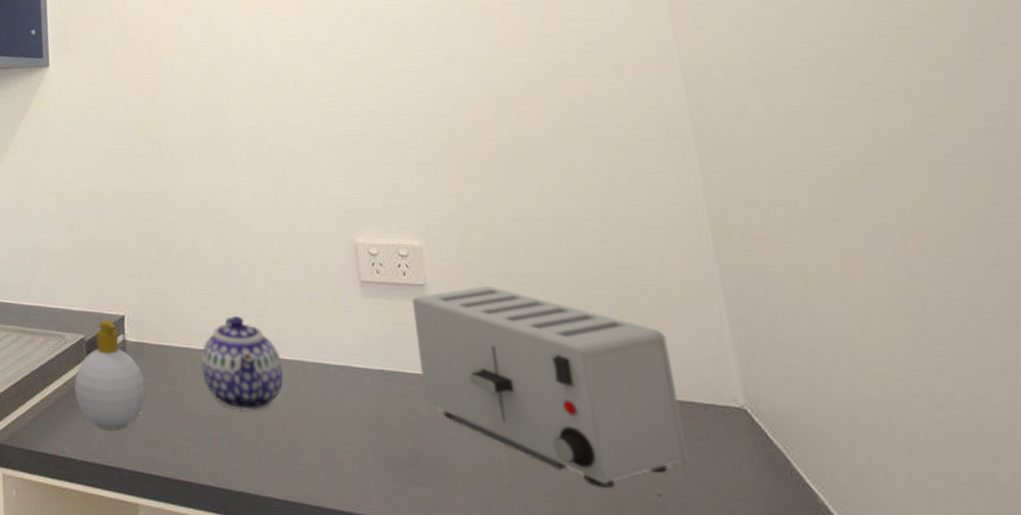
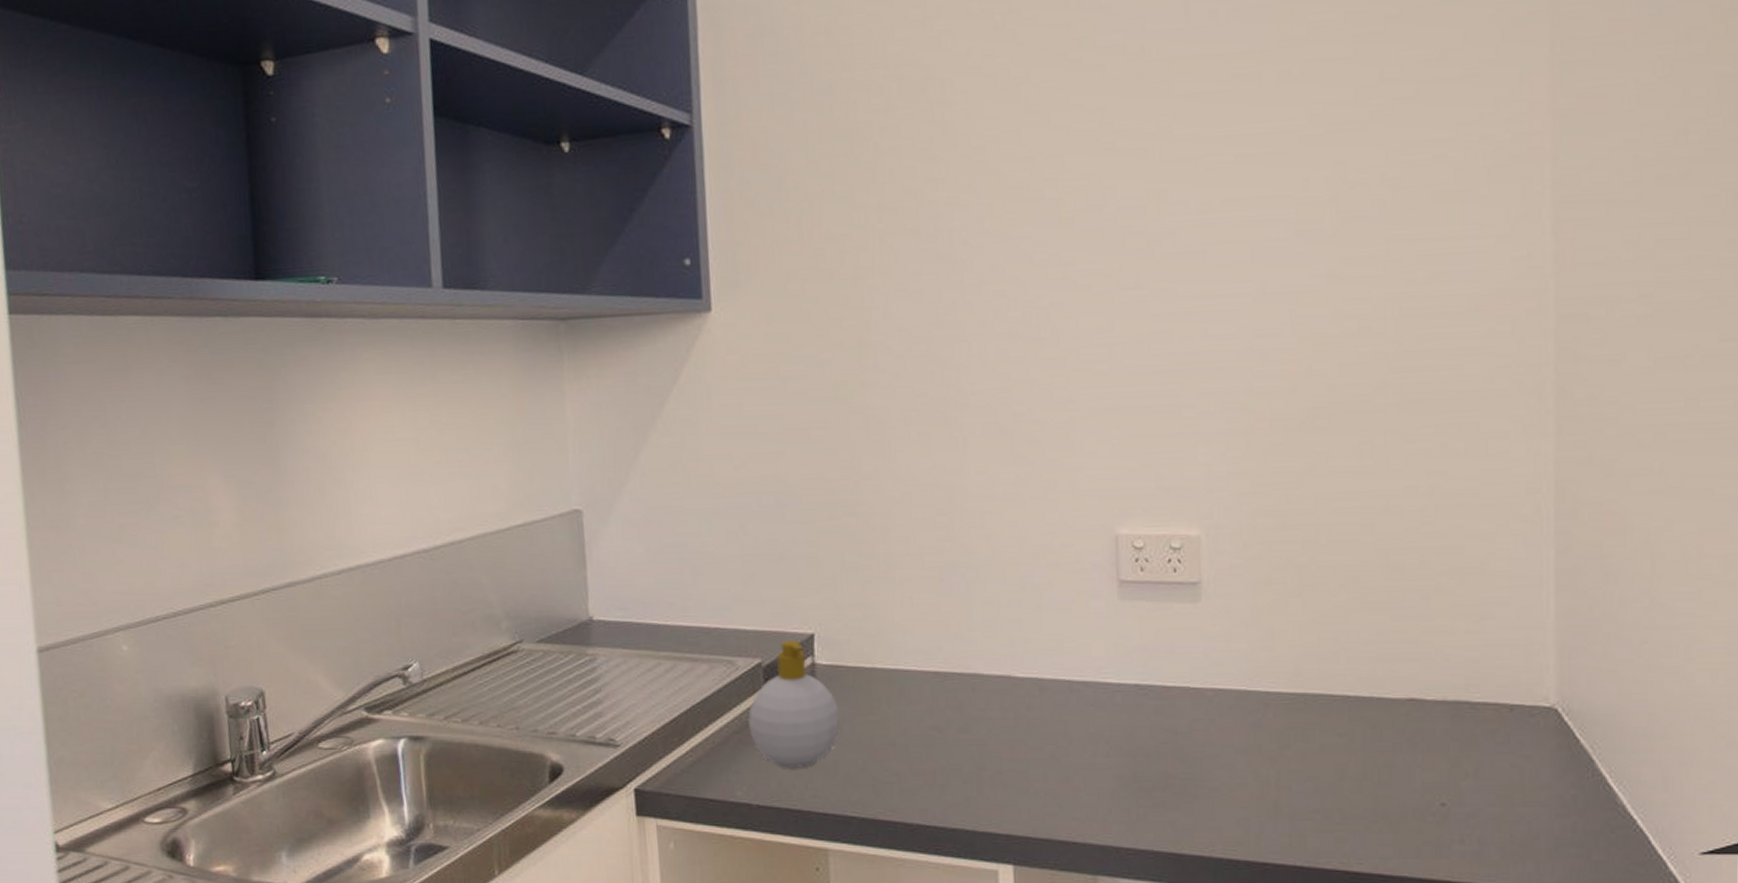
teapot: present [200,316,283,411] -> none [911,629,1014,739]
toaster: present [412,285,689,488] -> none [1181,580,1482,800]

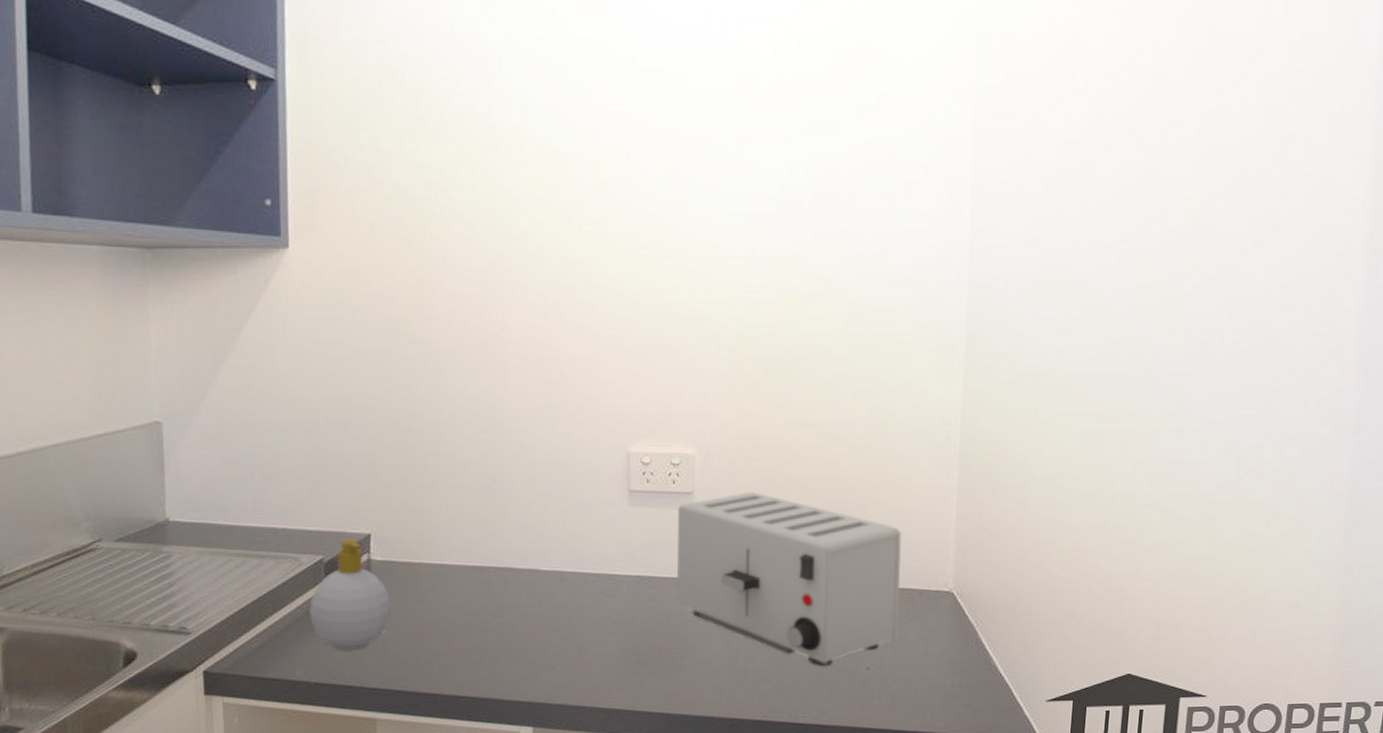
toaster: none [1181,580,1482,800] -> present [677,491,902,666]

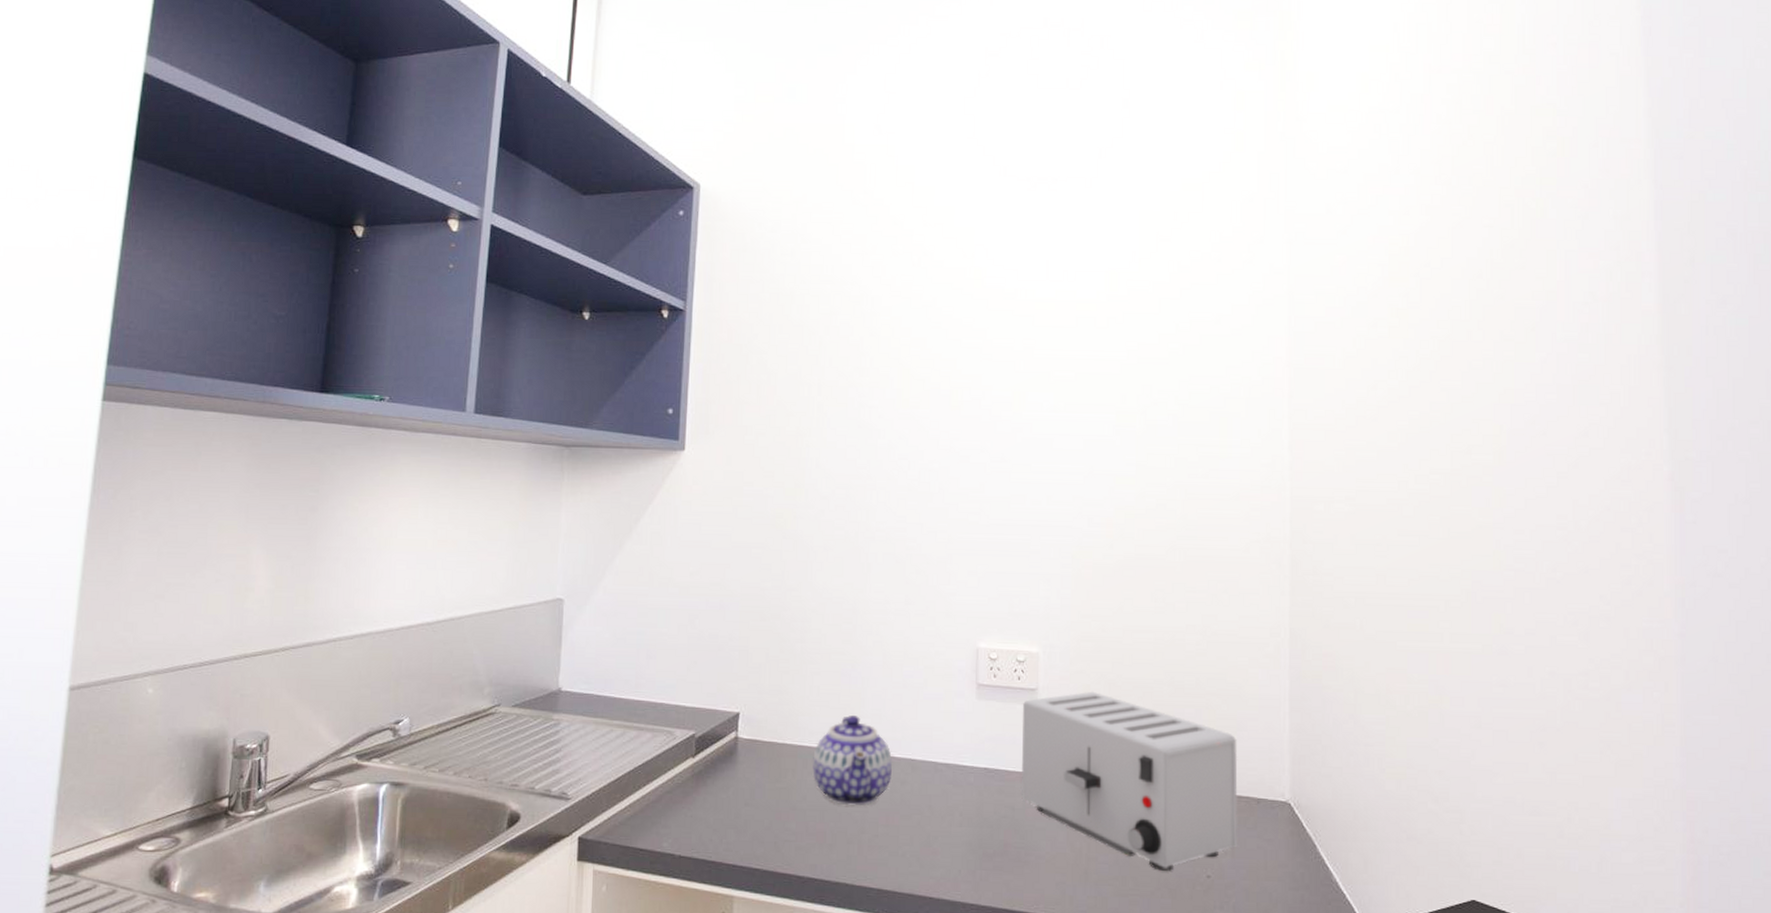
soap bottle: present [309,539,391,651] -> none [679,716,754,826]
teapot: none [454,530,539,623] -> present [812,715,892,806]

